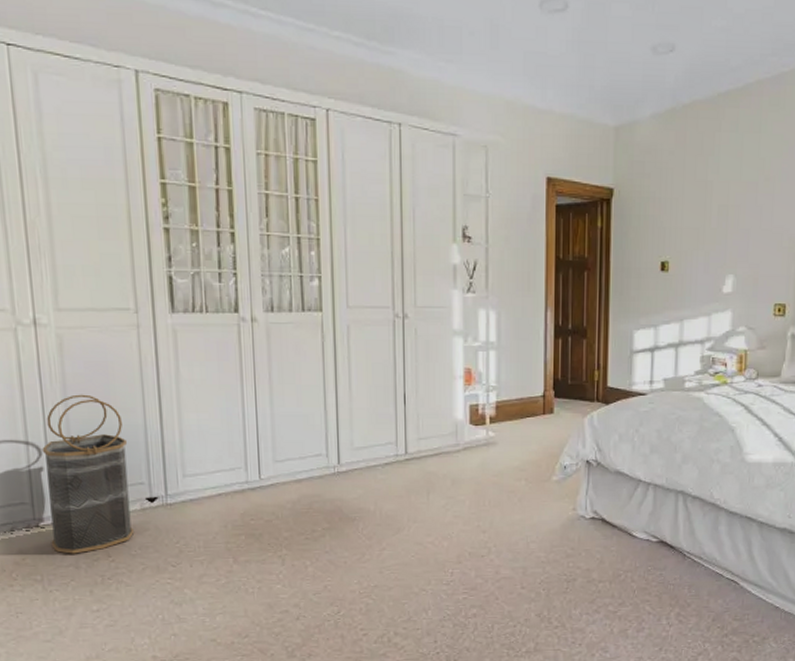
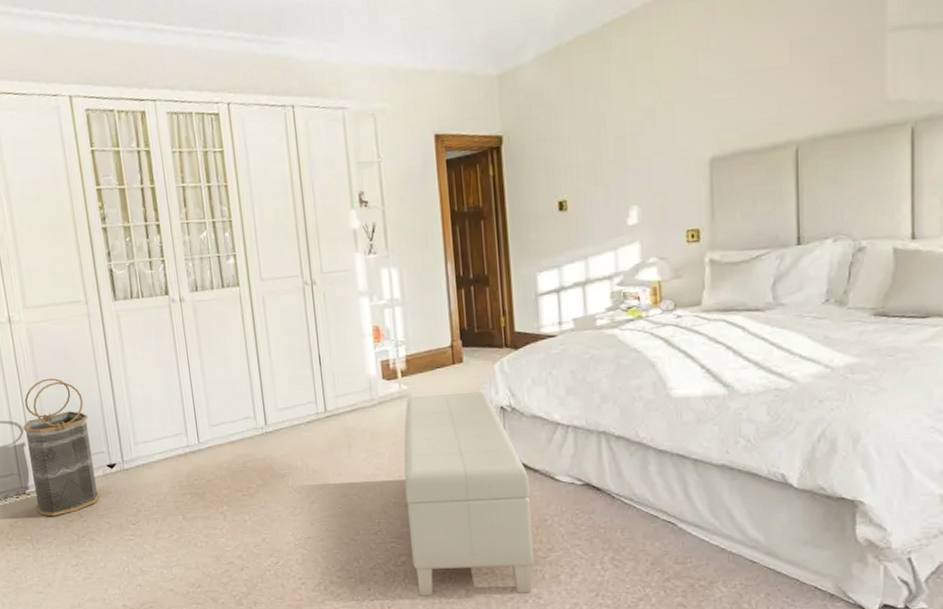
ottoman: none [483,445,608,650] -> present [404,392,534,597]

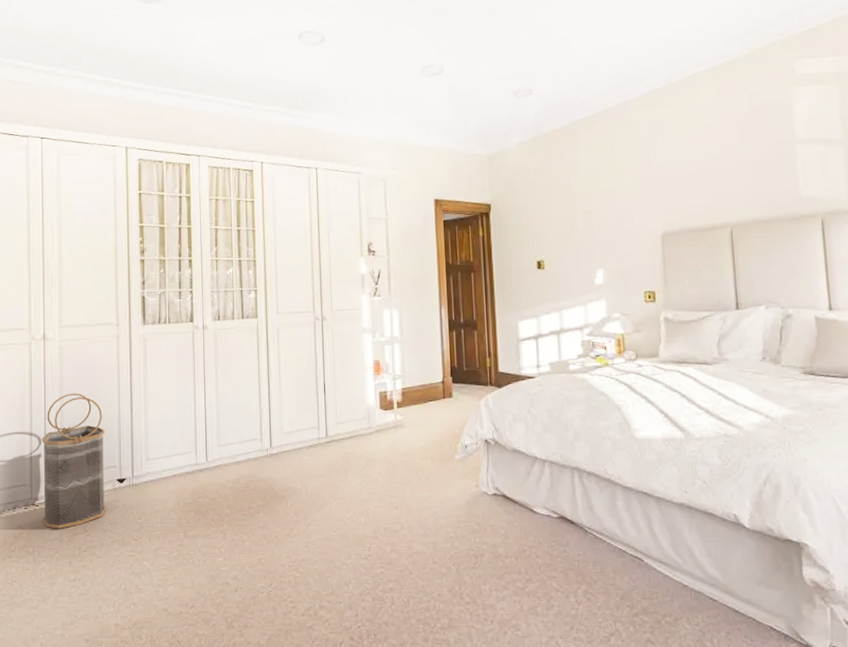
ottoman: present [404,392,534,597] -> none [395,425,513,625]

